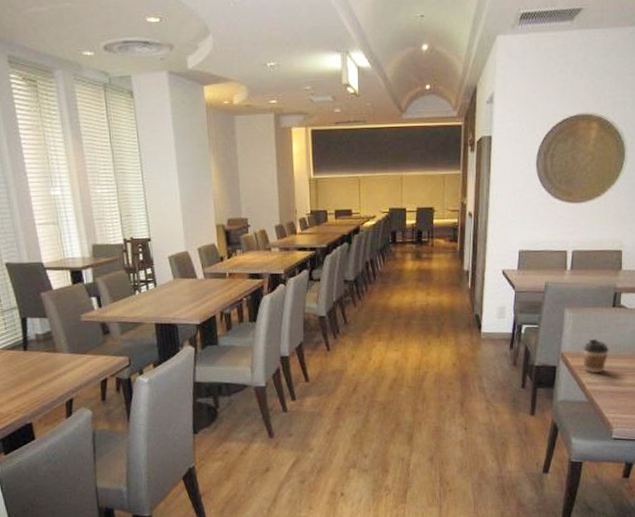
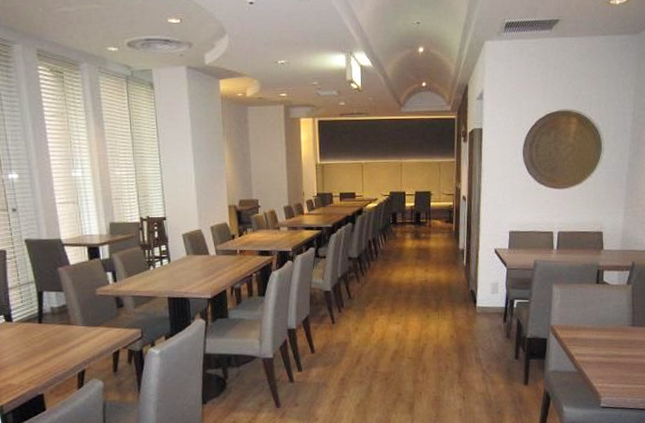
coffee cup: present [583,338,609,374] -> none [571,312,594,345]

